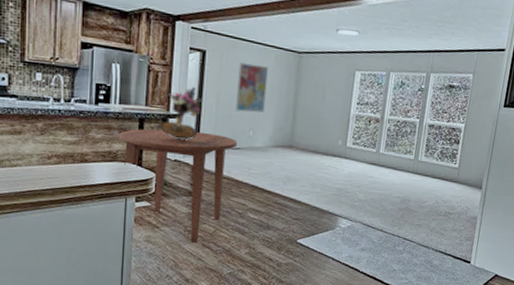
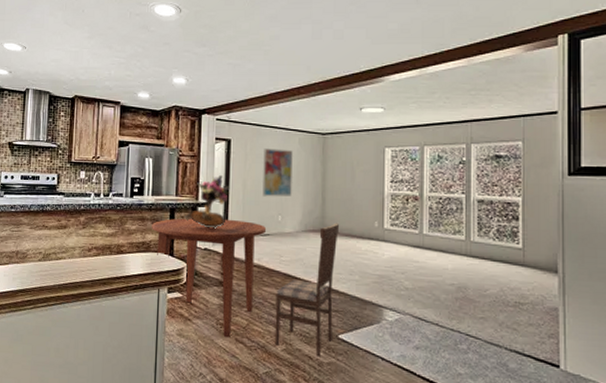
dining chair: none [239,139,308,259] -> present [274,223,340,357]

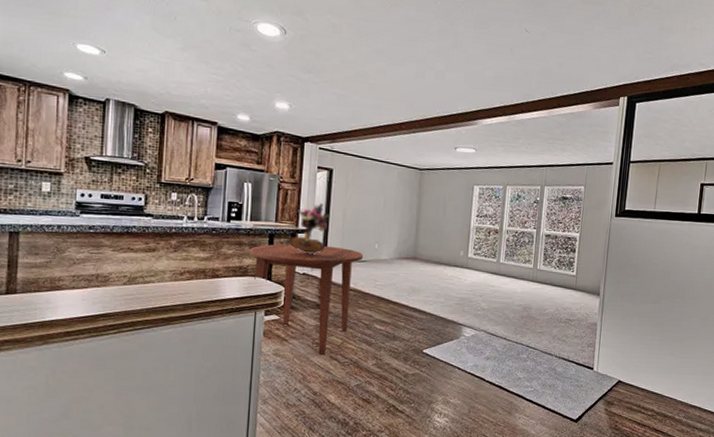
wall art: present [262,148,293,197] -> none [361,180,392,227]
dining chair: present [274,223,340,357] -> none [366,251,431,370]

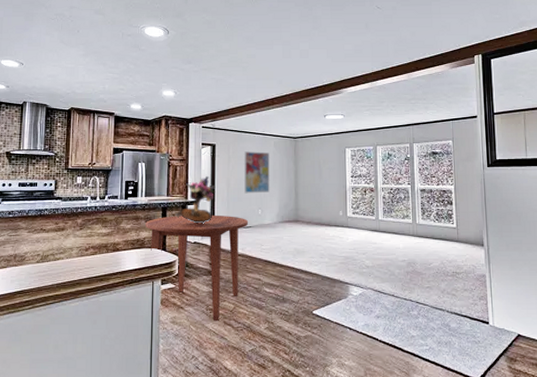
wall art: none [361,180,392,227] -> present [244,151,269,194]

